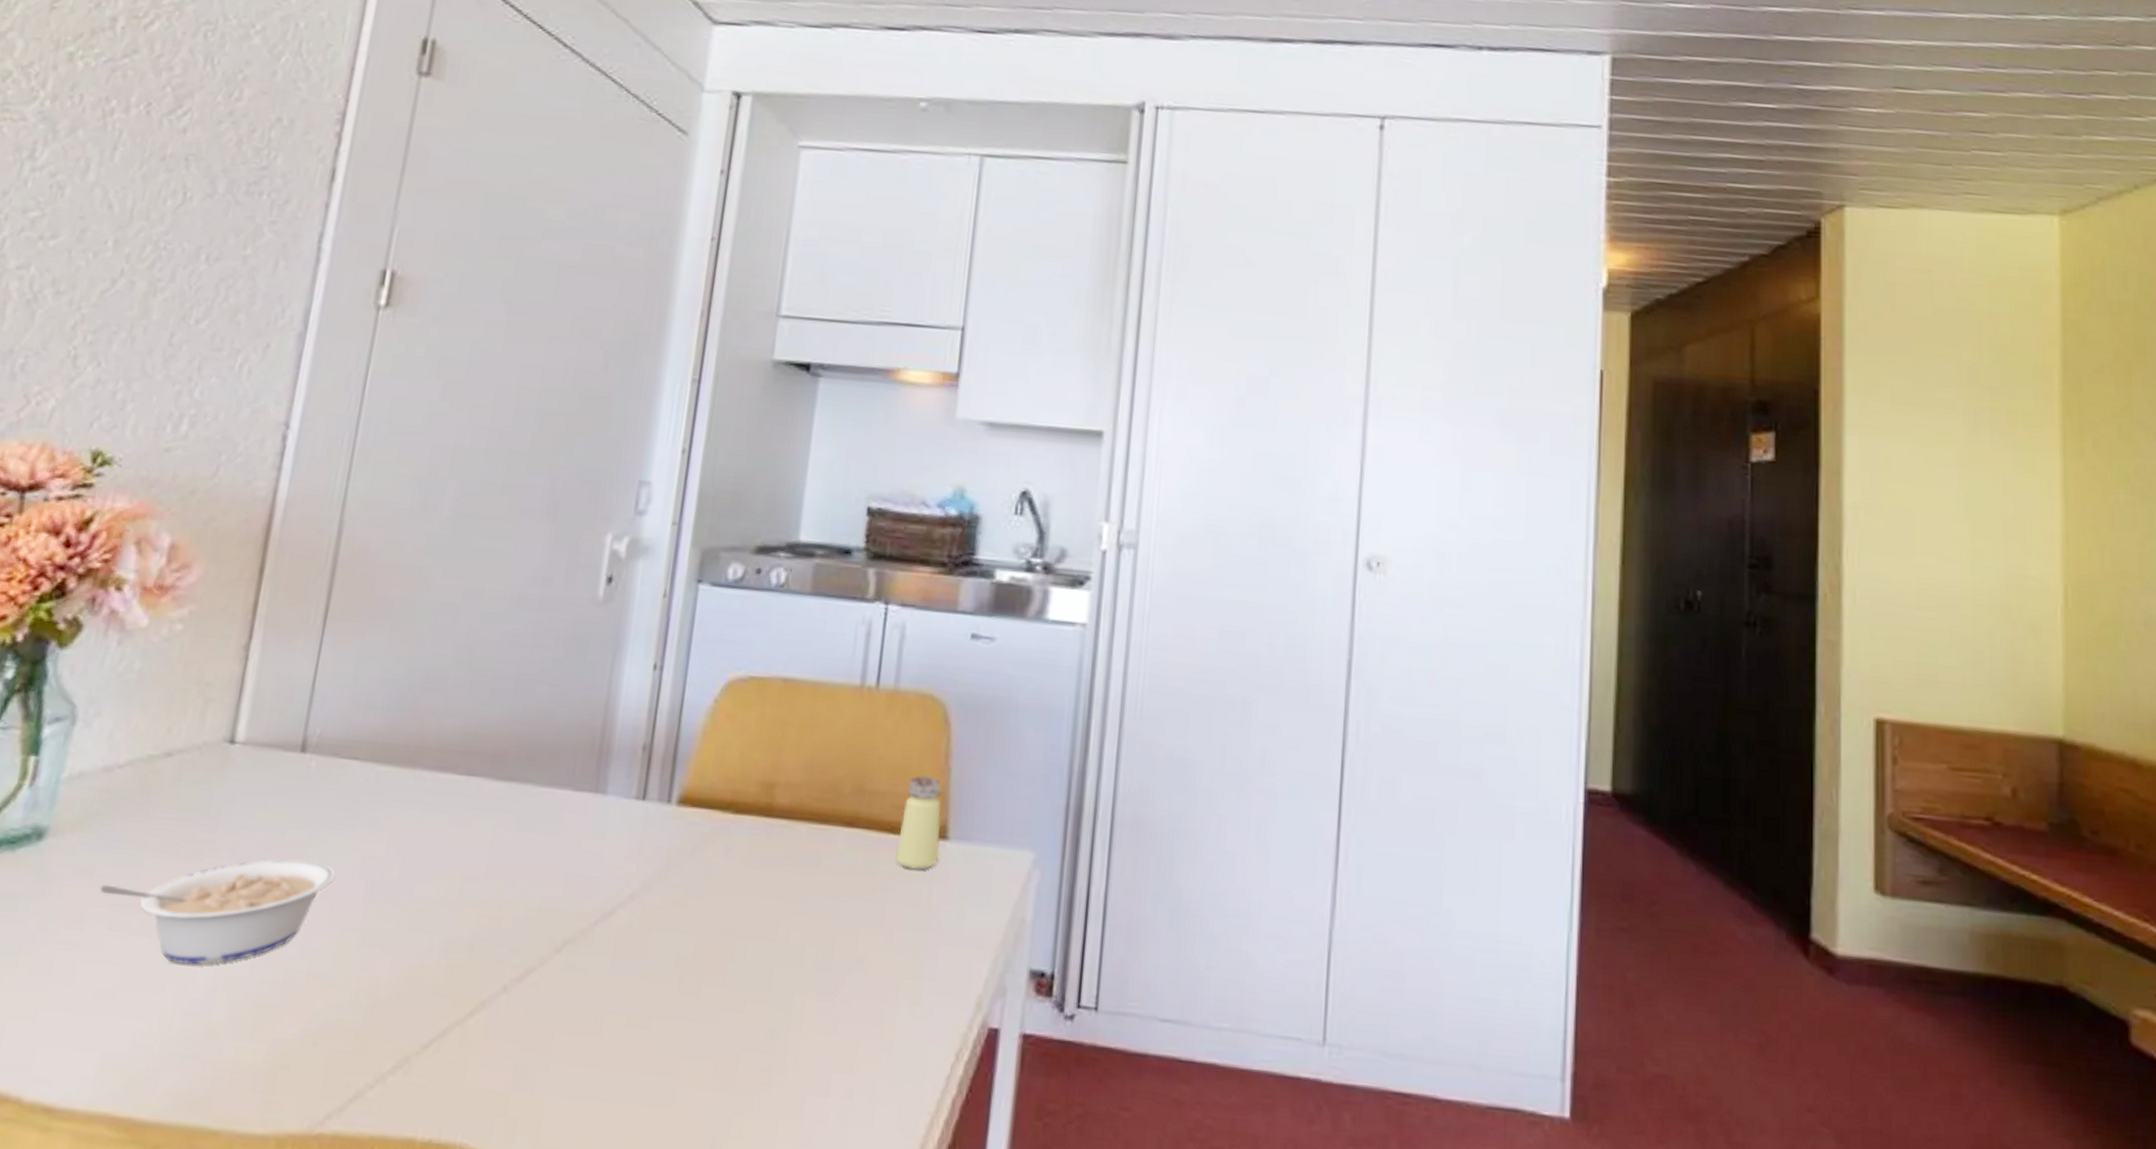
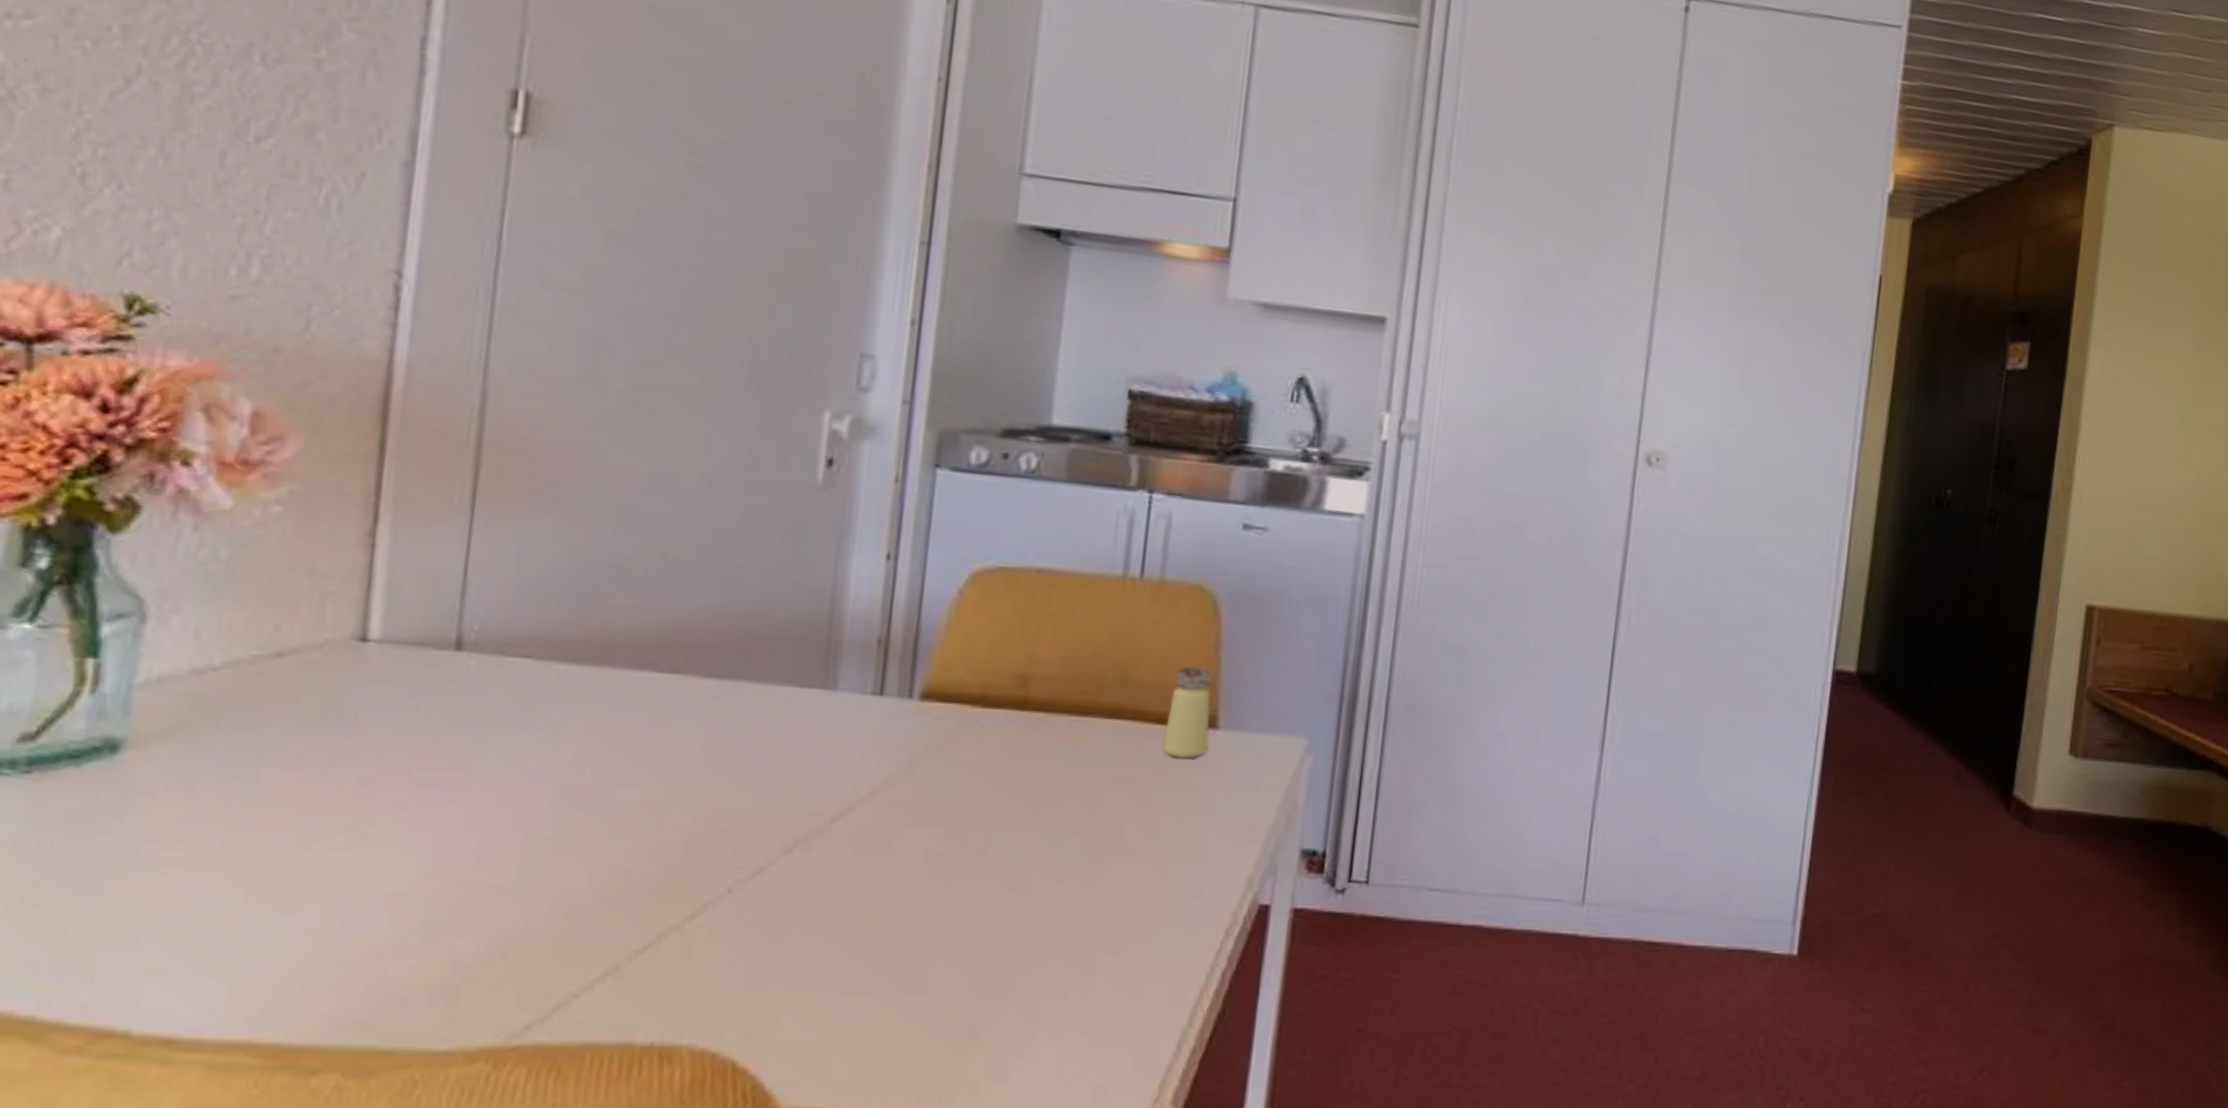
legume: present [100,858,337,965] -> none [205,765,515,882]

